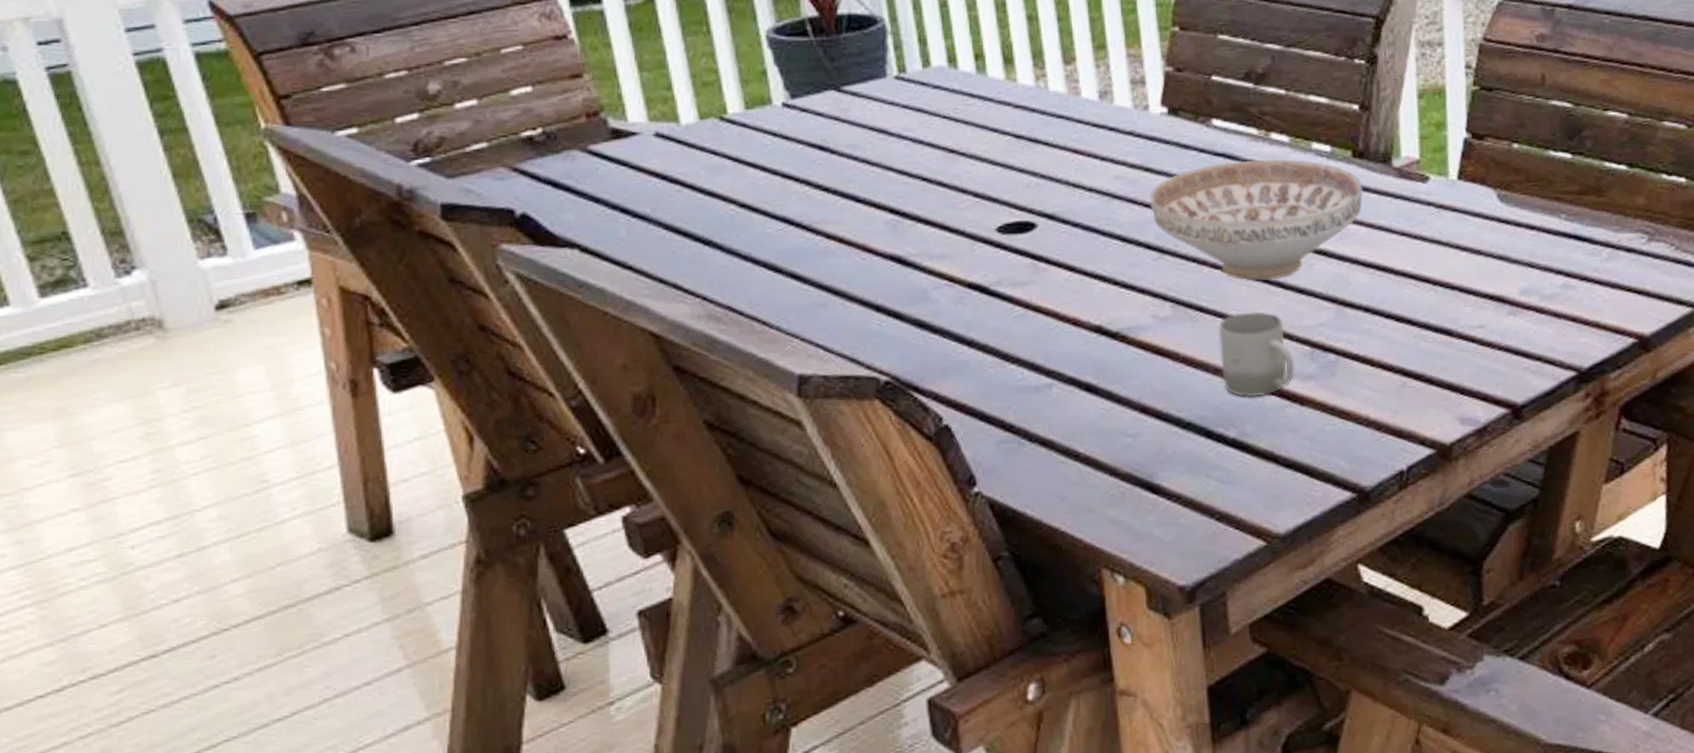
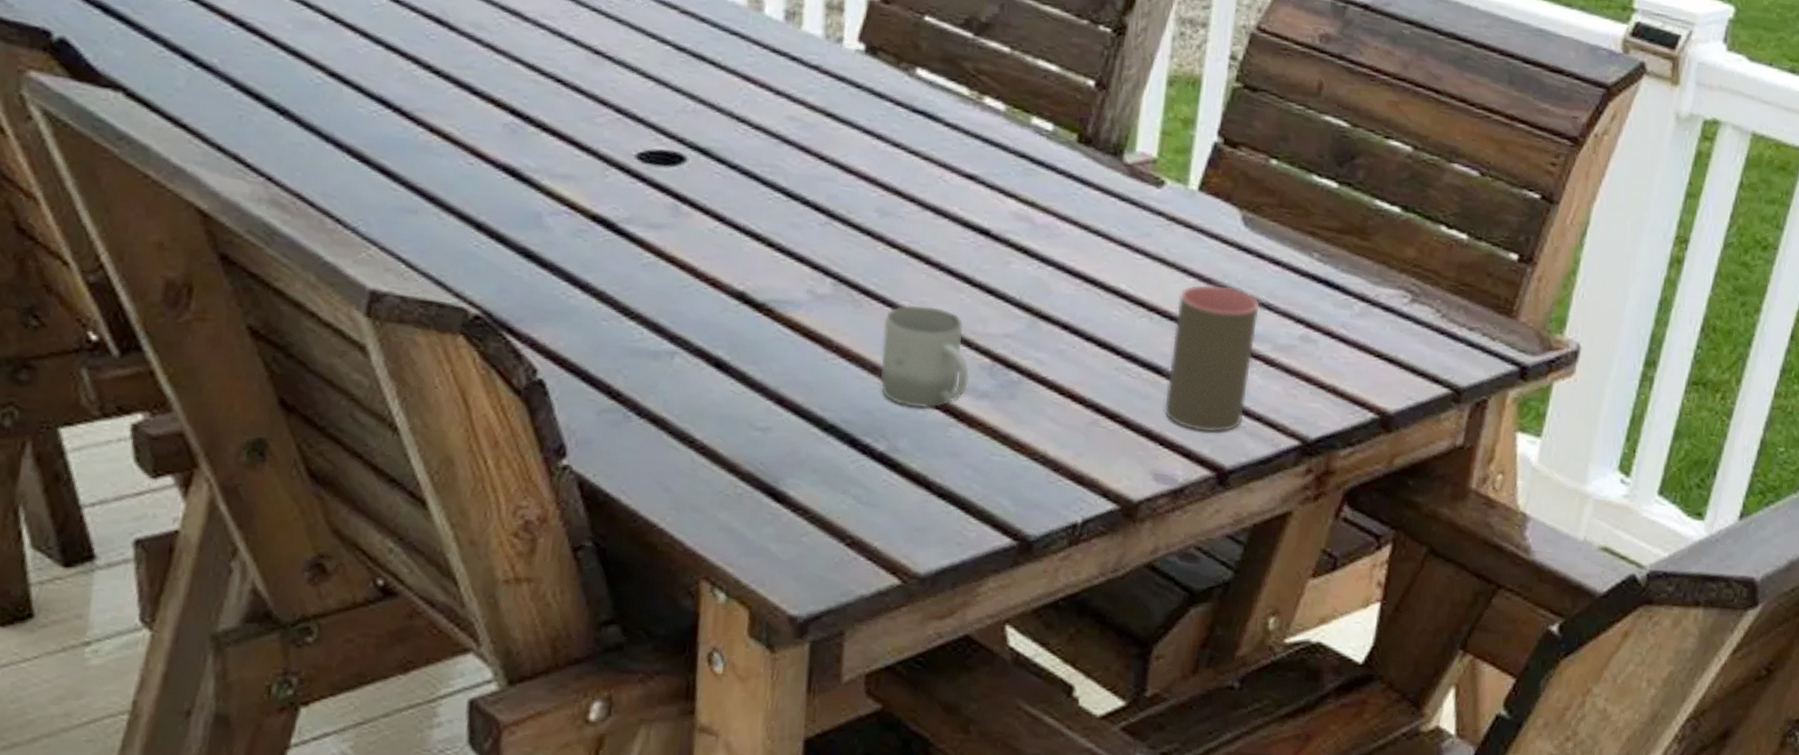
decorative bowl: present [1149,159,1363,281] -> none [826,122,1084,273]
cup: none [1456,254,1526,378] -> present [1164,284,1260,433]

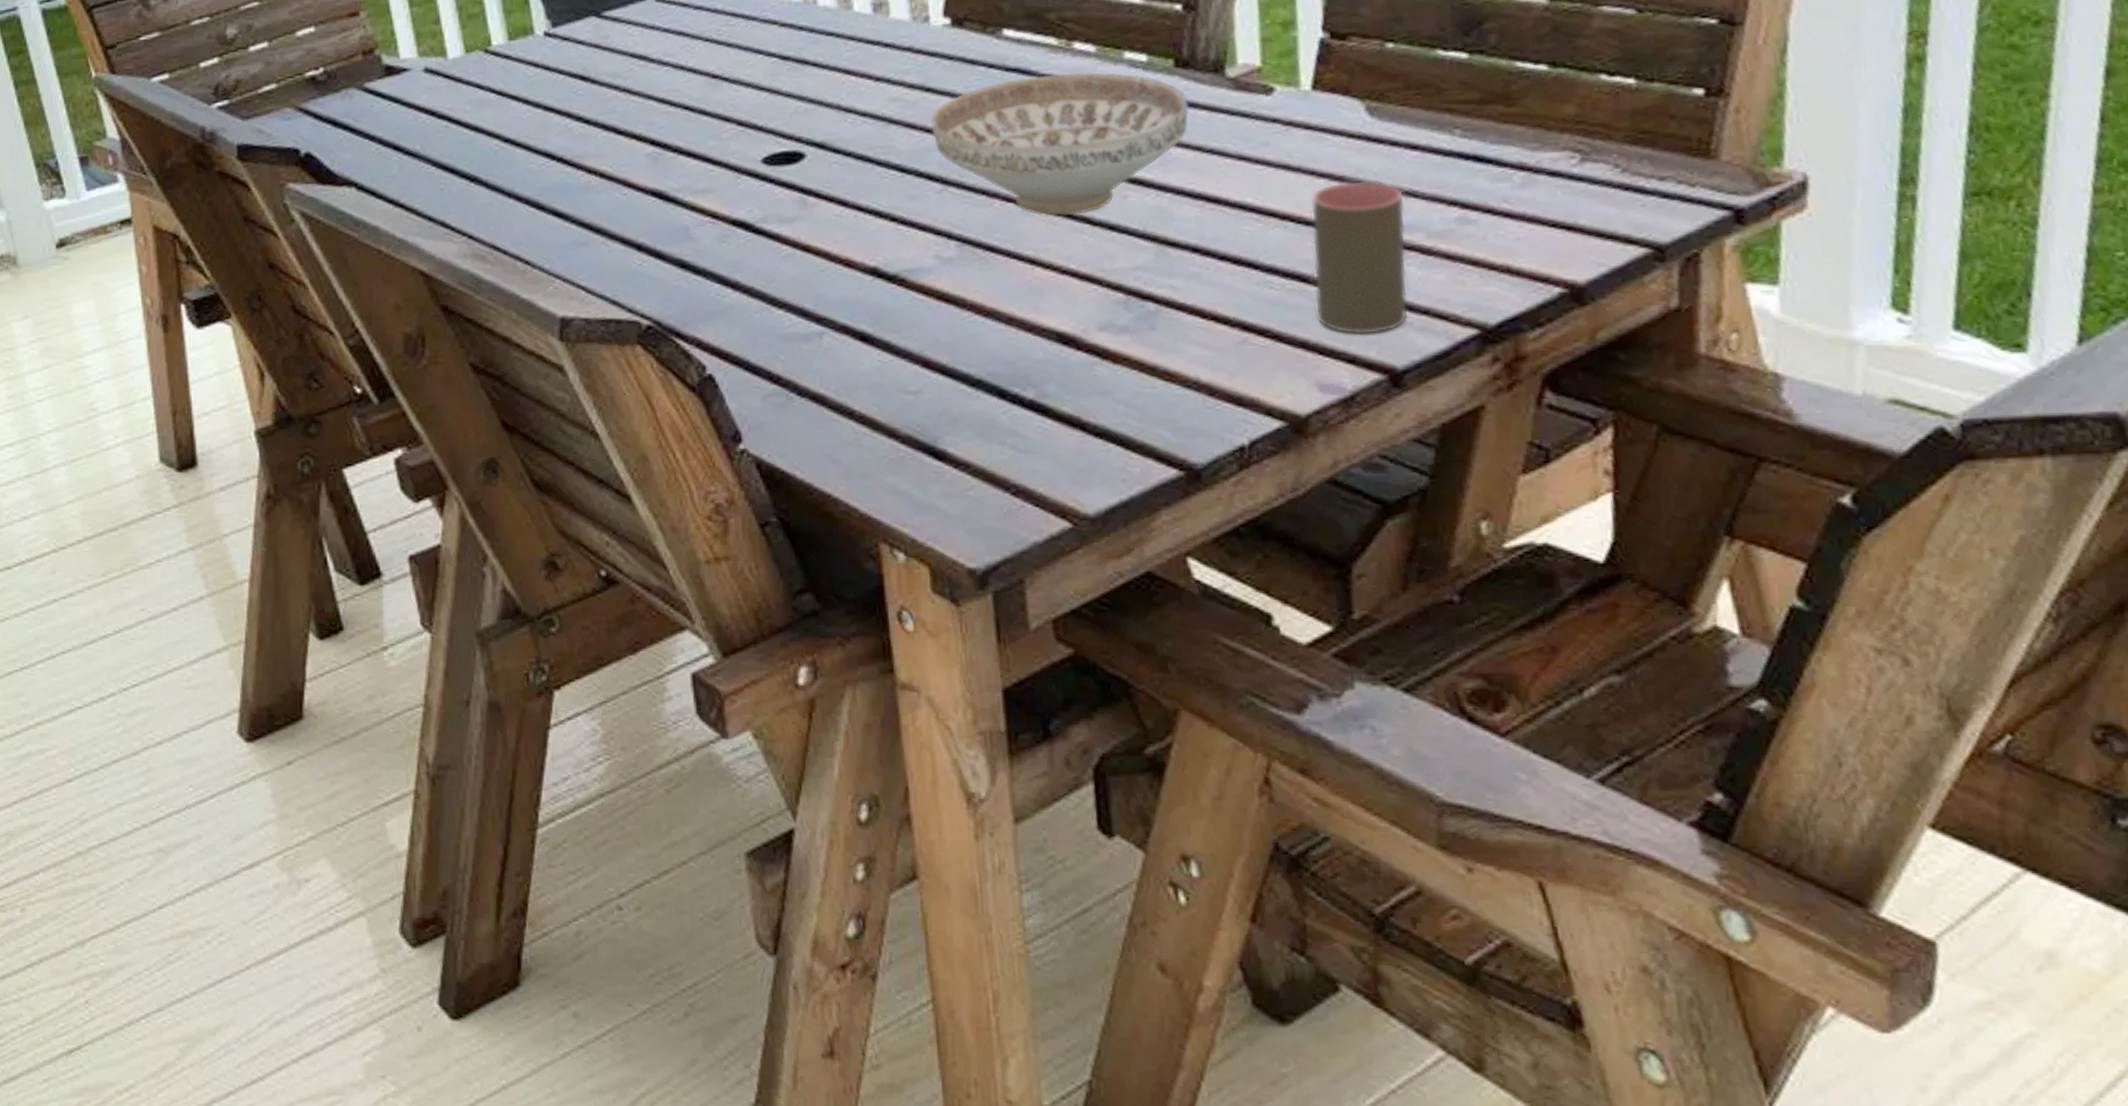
decorative bowl: none [826,122,1084,273] -> present [930,72,1189,216]
cup: present [880,304,970,408] -> none [1012,251,1106,352]

